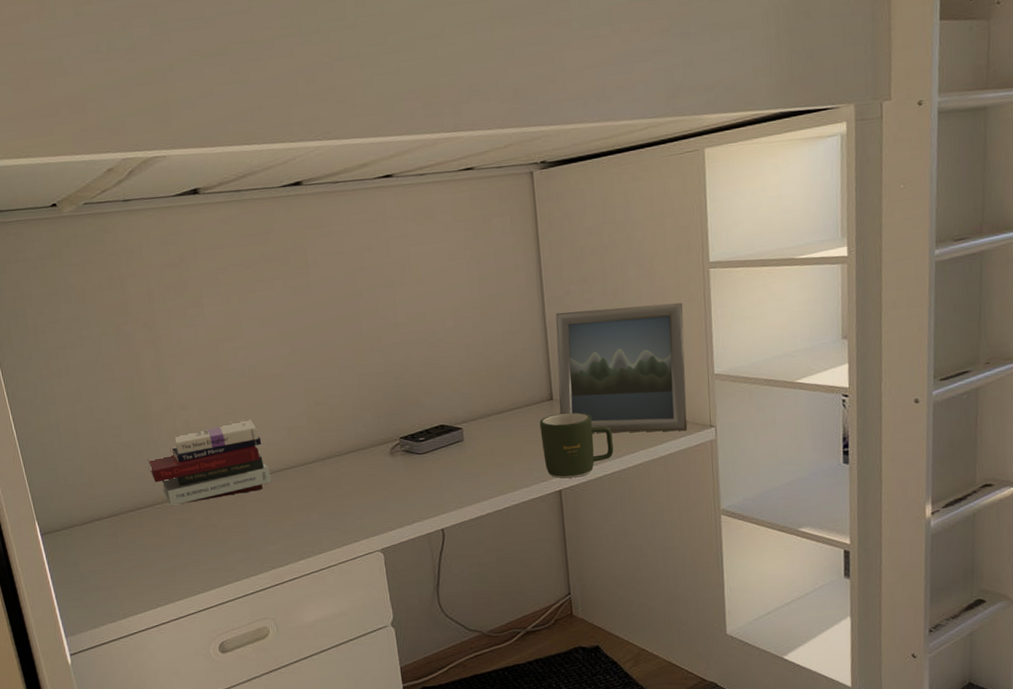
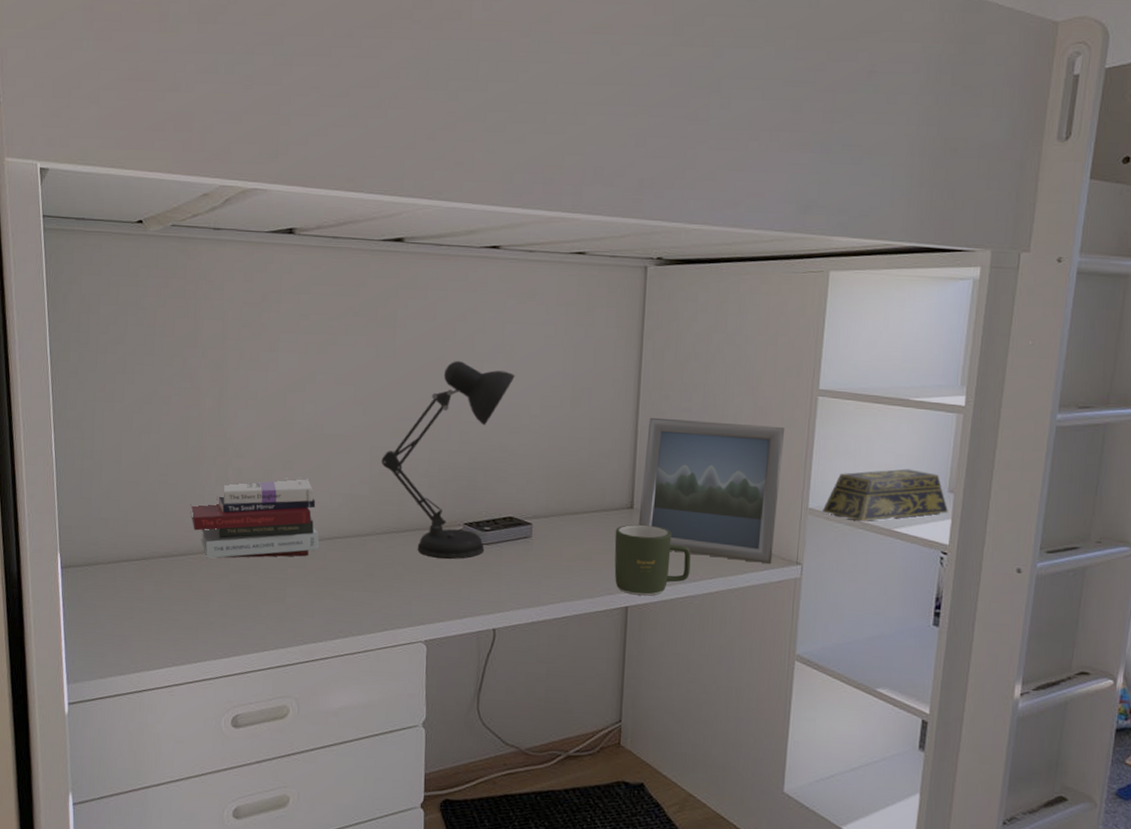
desk lamp: none [314,288,426,473] -> present [381,361,515,559]
decorative box: none [727,322,844,379] -> present [822,468,948,522]

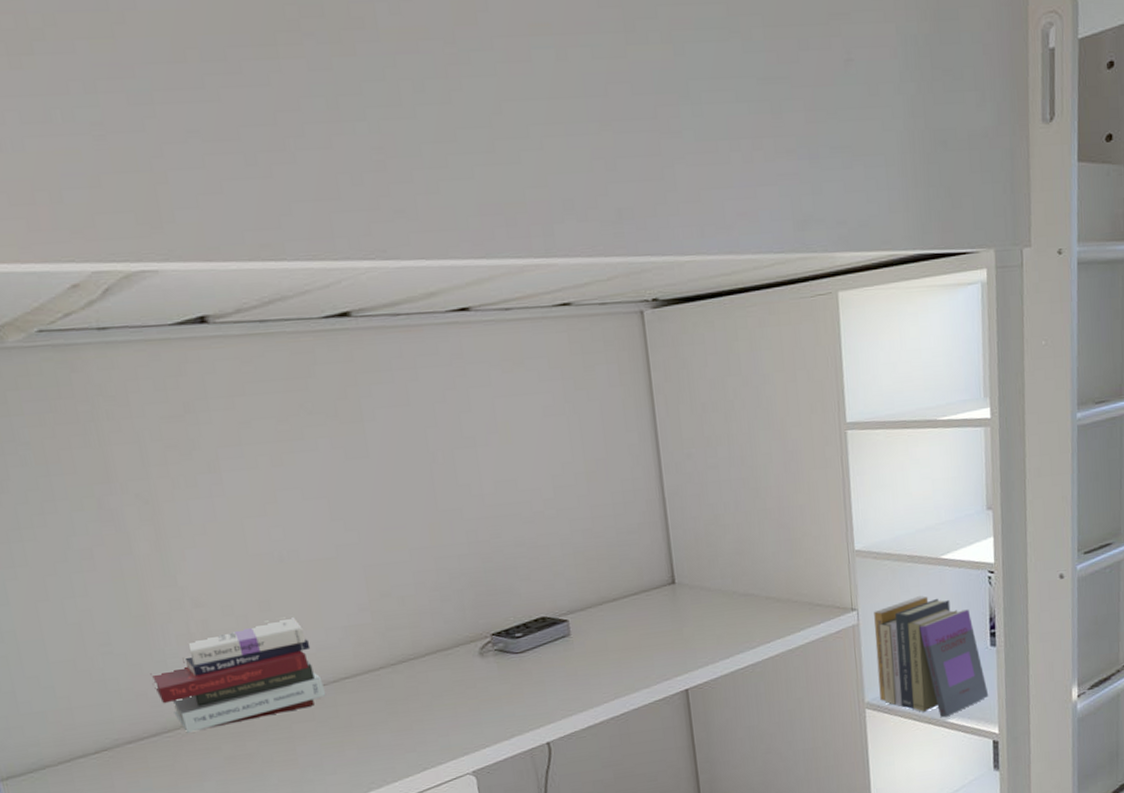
desk lamp: present [381,361,515,559] -> none [378,450,521,679]
mug: present [614,524,691,596] -> none [660,597,746,676]
picture frame: present [638,417,785,563] -> none [675,468,828,621]
books: none [811,563,925,686] -> present [874,595,989,718]
decorative box: present [822,468,948,522] -> none [868,492,989,556]

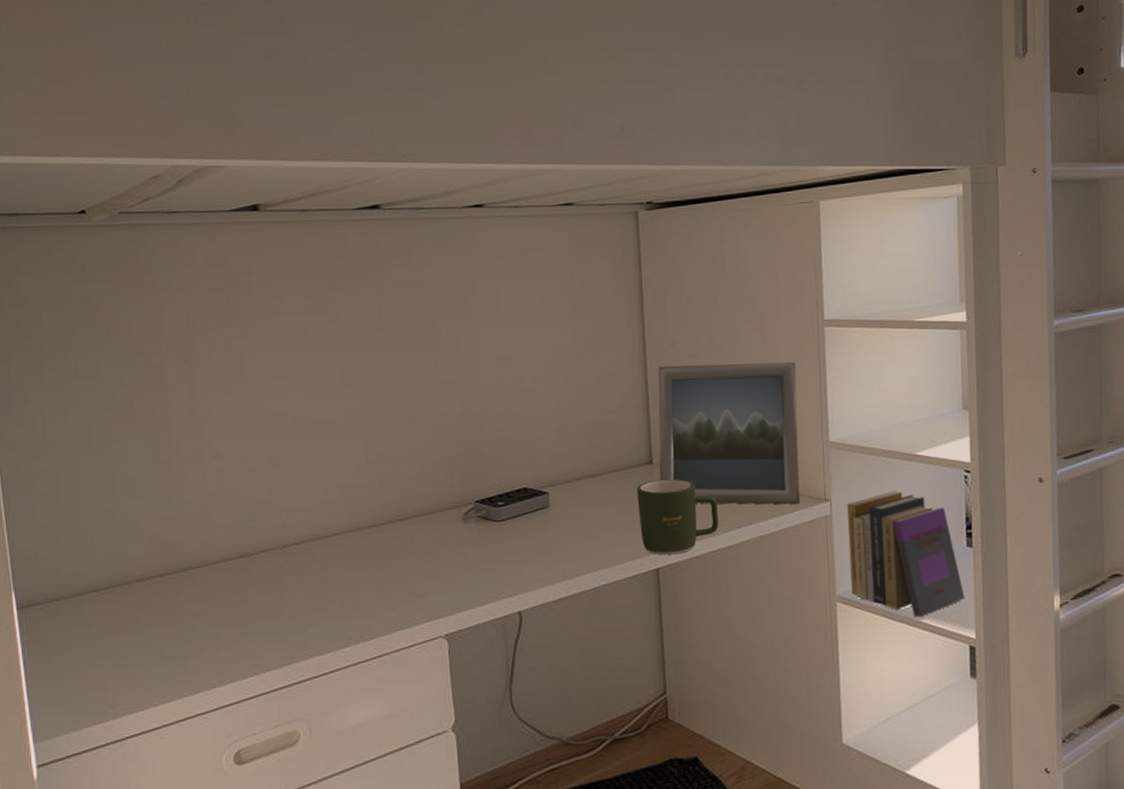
books: present [150,616,327,733] -> none [165,472,318,576]
mug: none [660,597,746,676] -> present [636,478,719,555]
picture frame: none [675,468,828,621] -> present [658,361,801,505]

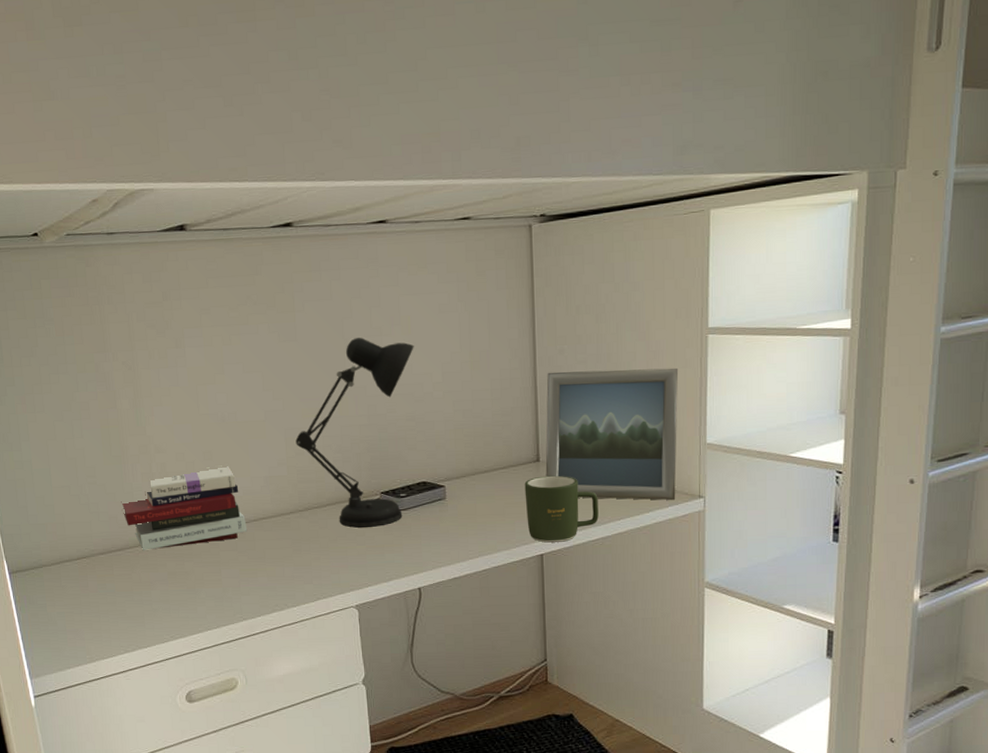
books: none [165,472,318,576] -> present [121,465,248,550]
desk lamp: none [378,328,513,543] -> present [295,338,414,528]
books: present [847,491,965,617] -> none [719,489,827,603]

